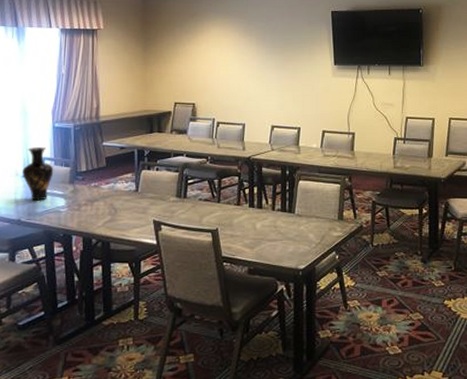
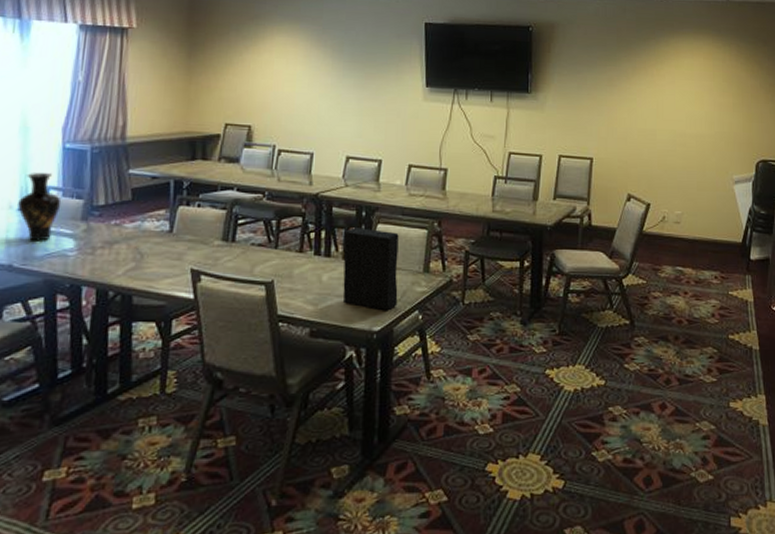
binder: none [272,184,318,252] -> present [342,228,399,311]

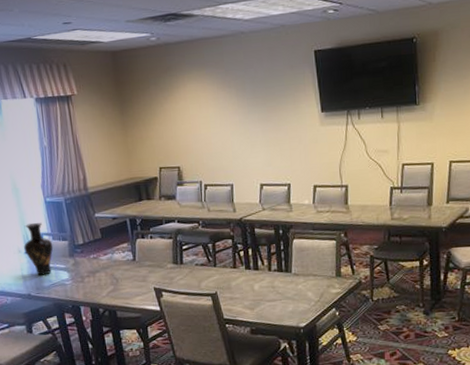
binder: present [342,228,399,311] -> none [267,243,317,311]

